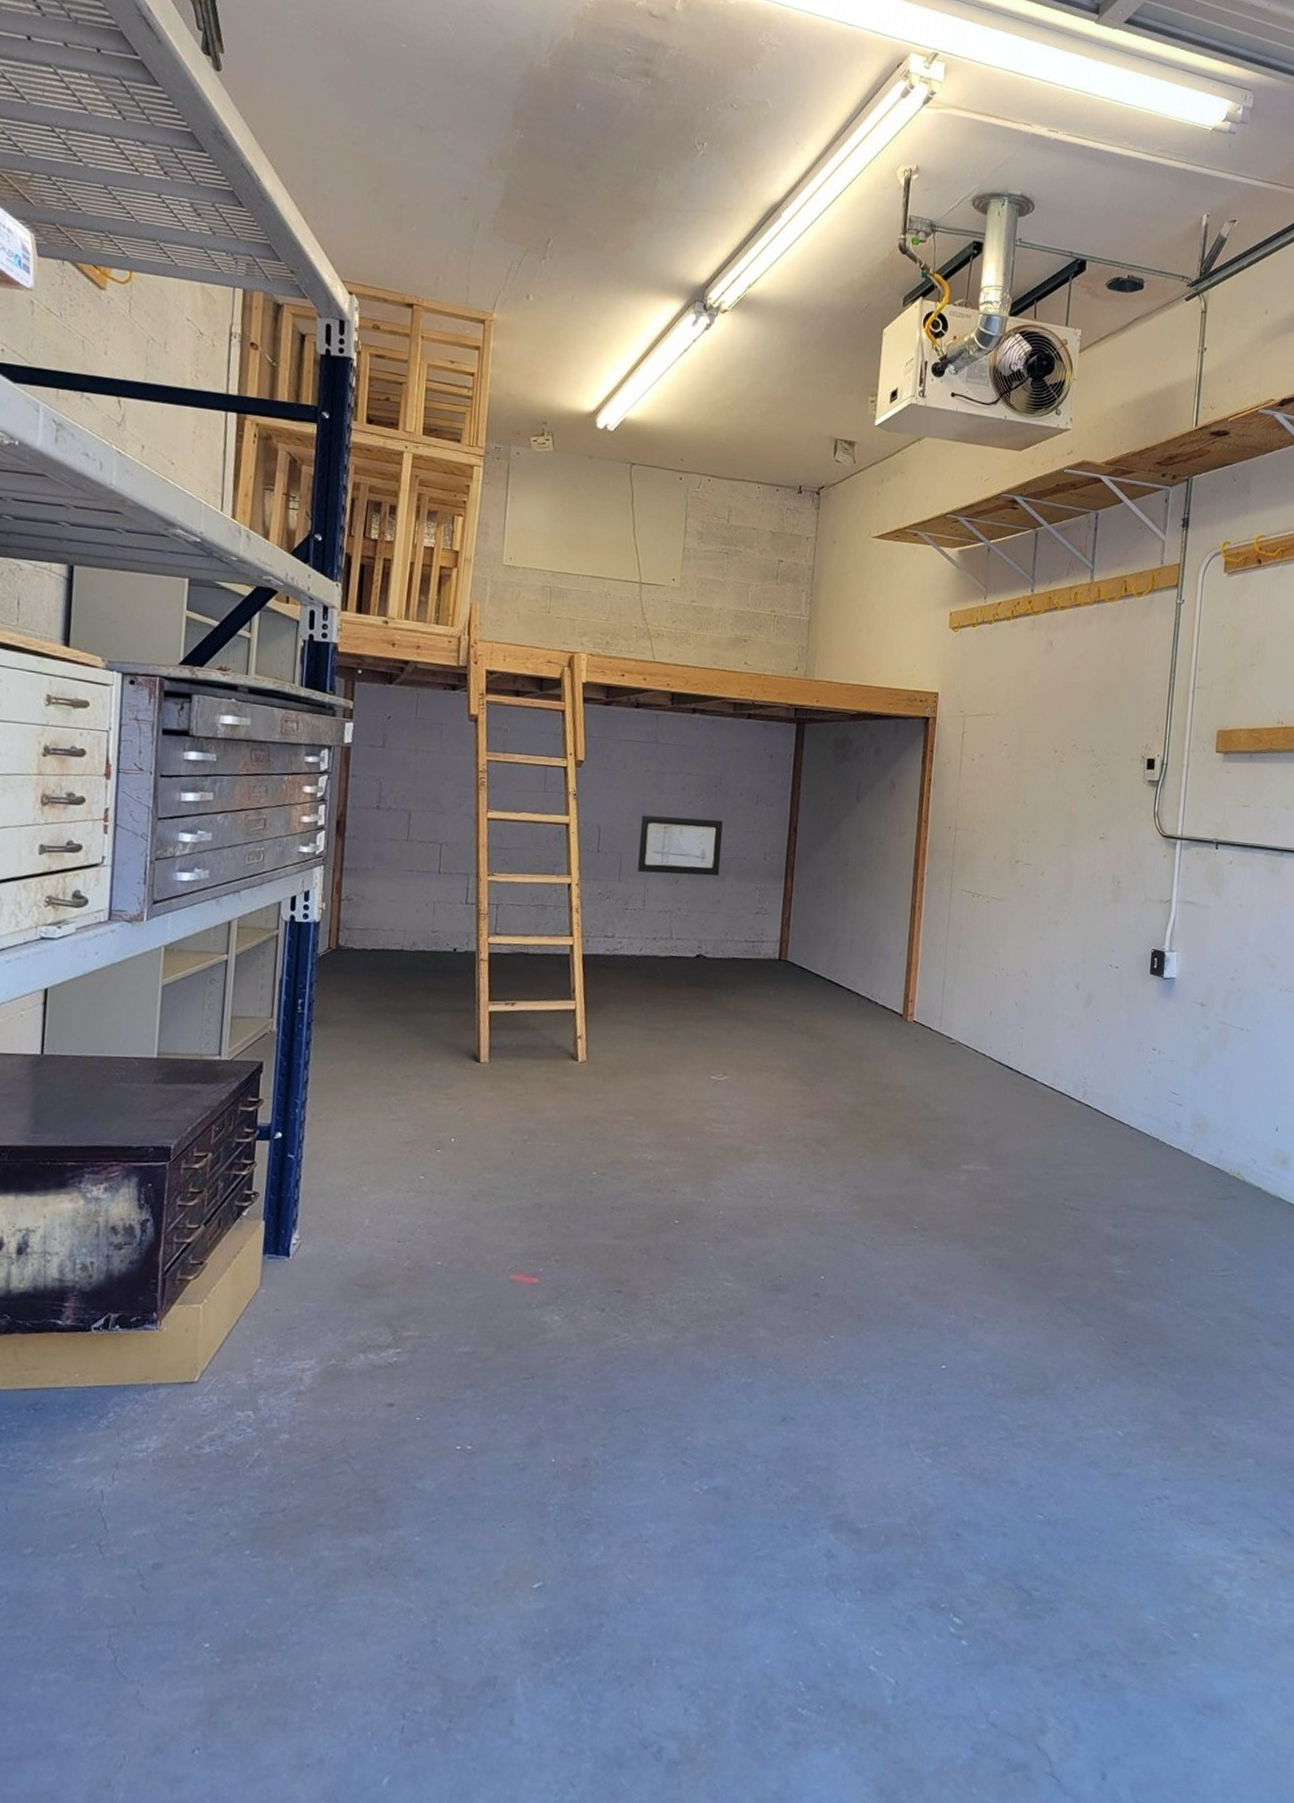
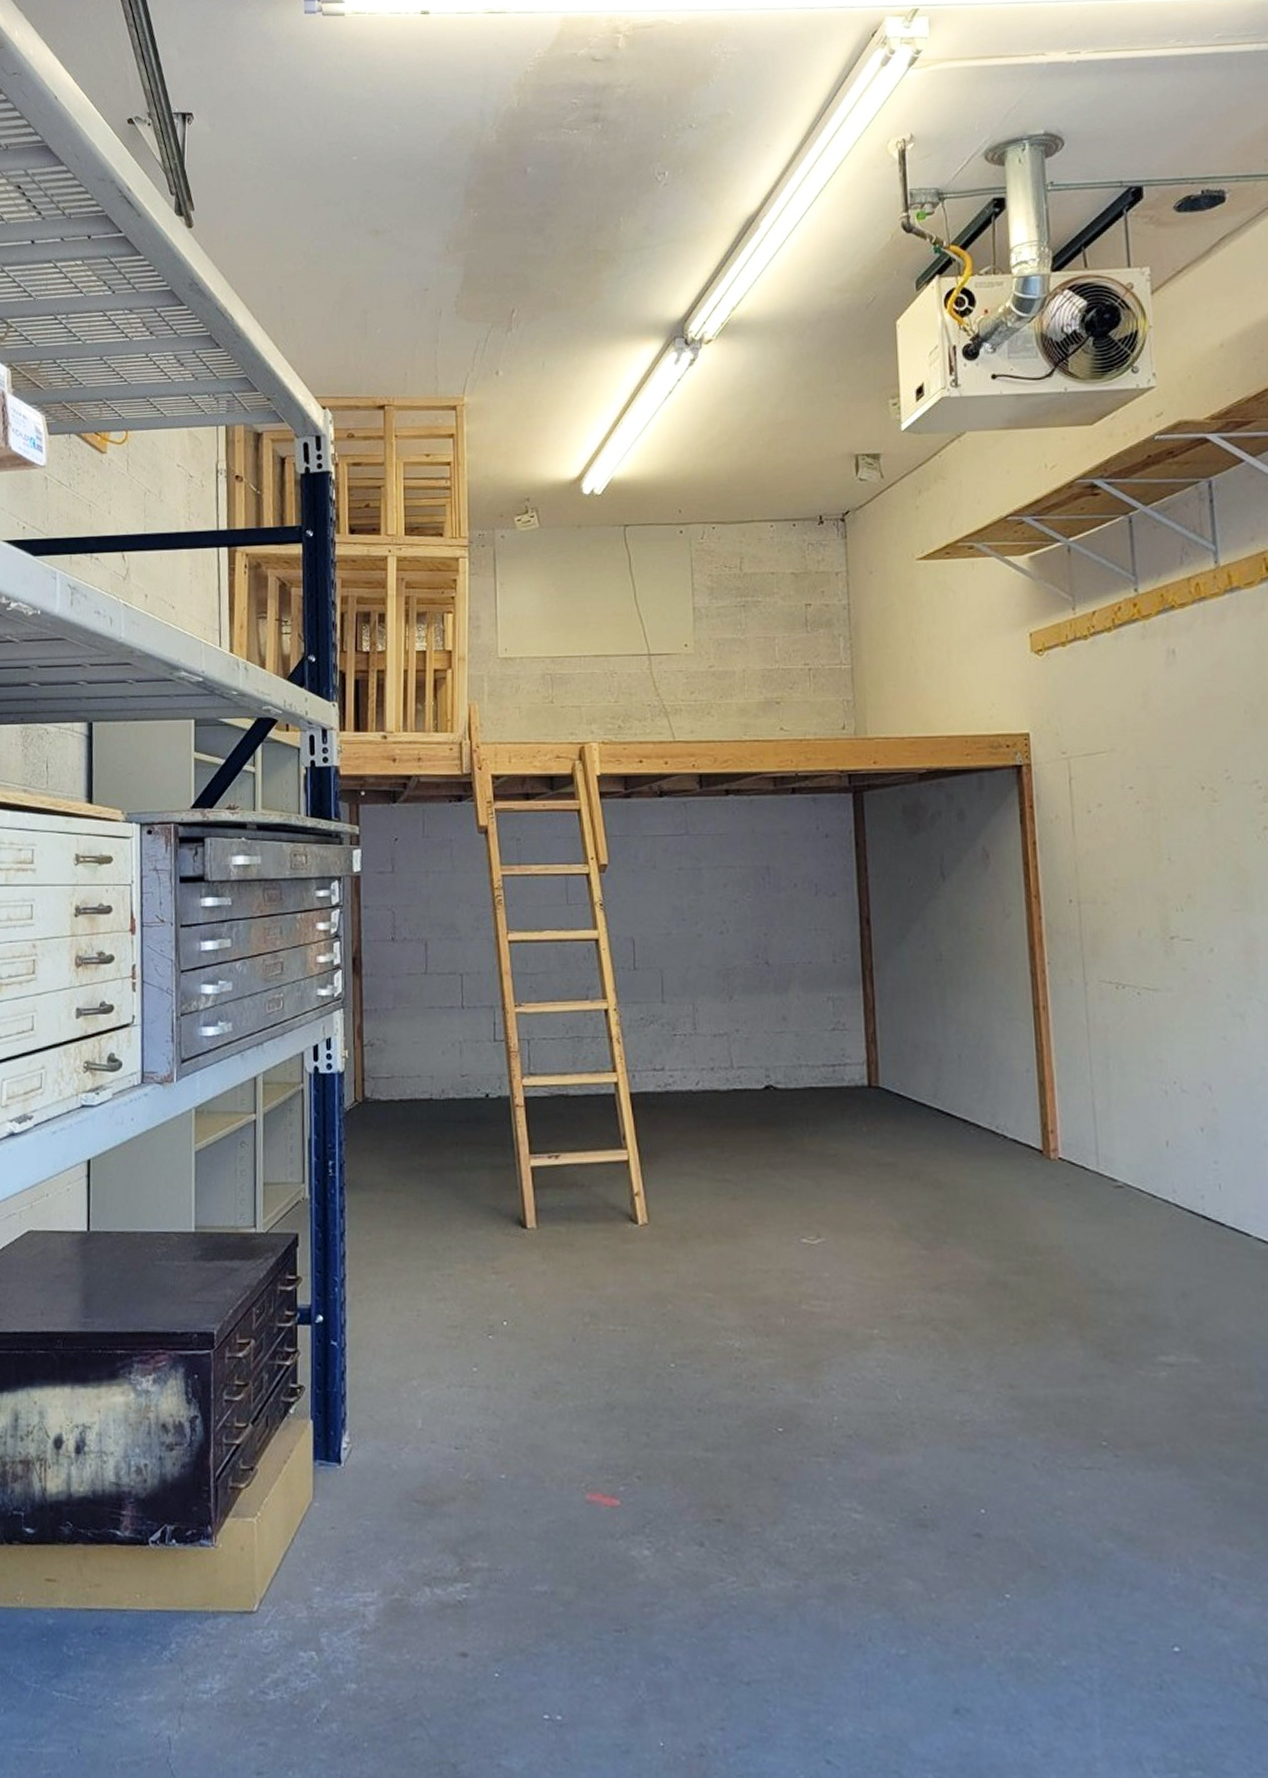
wall art: present [637,815,723,877] -> none [680,919,781,989]

